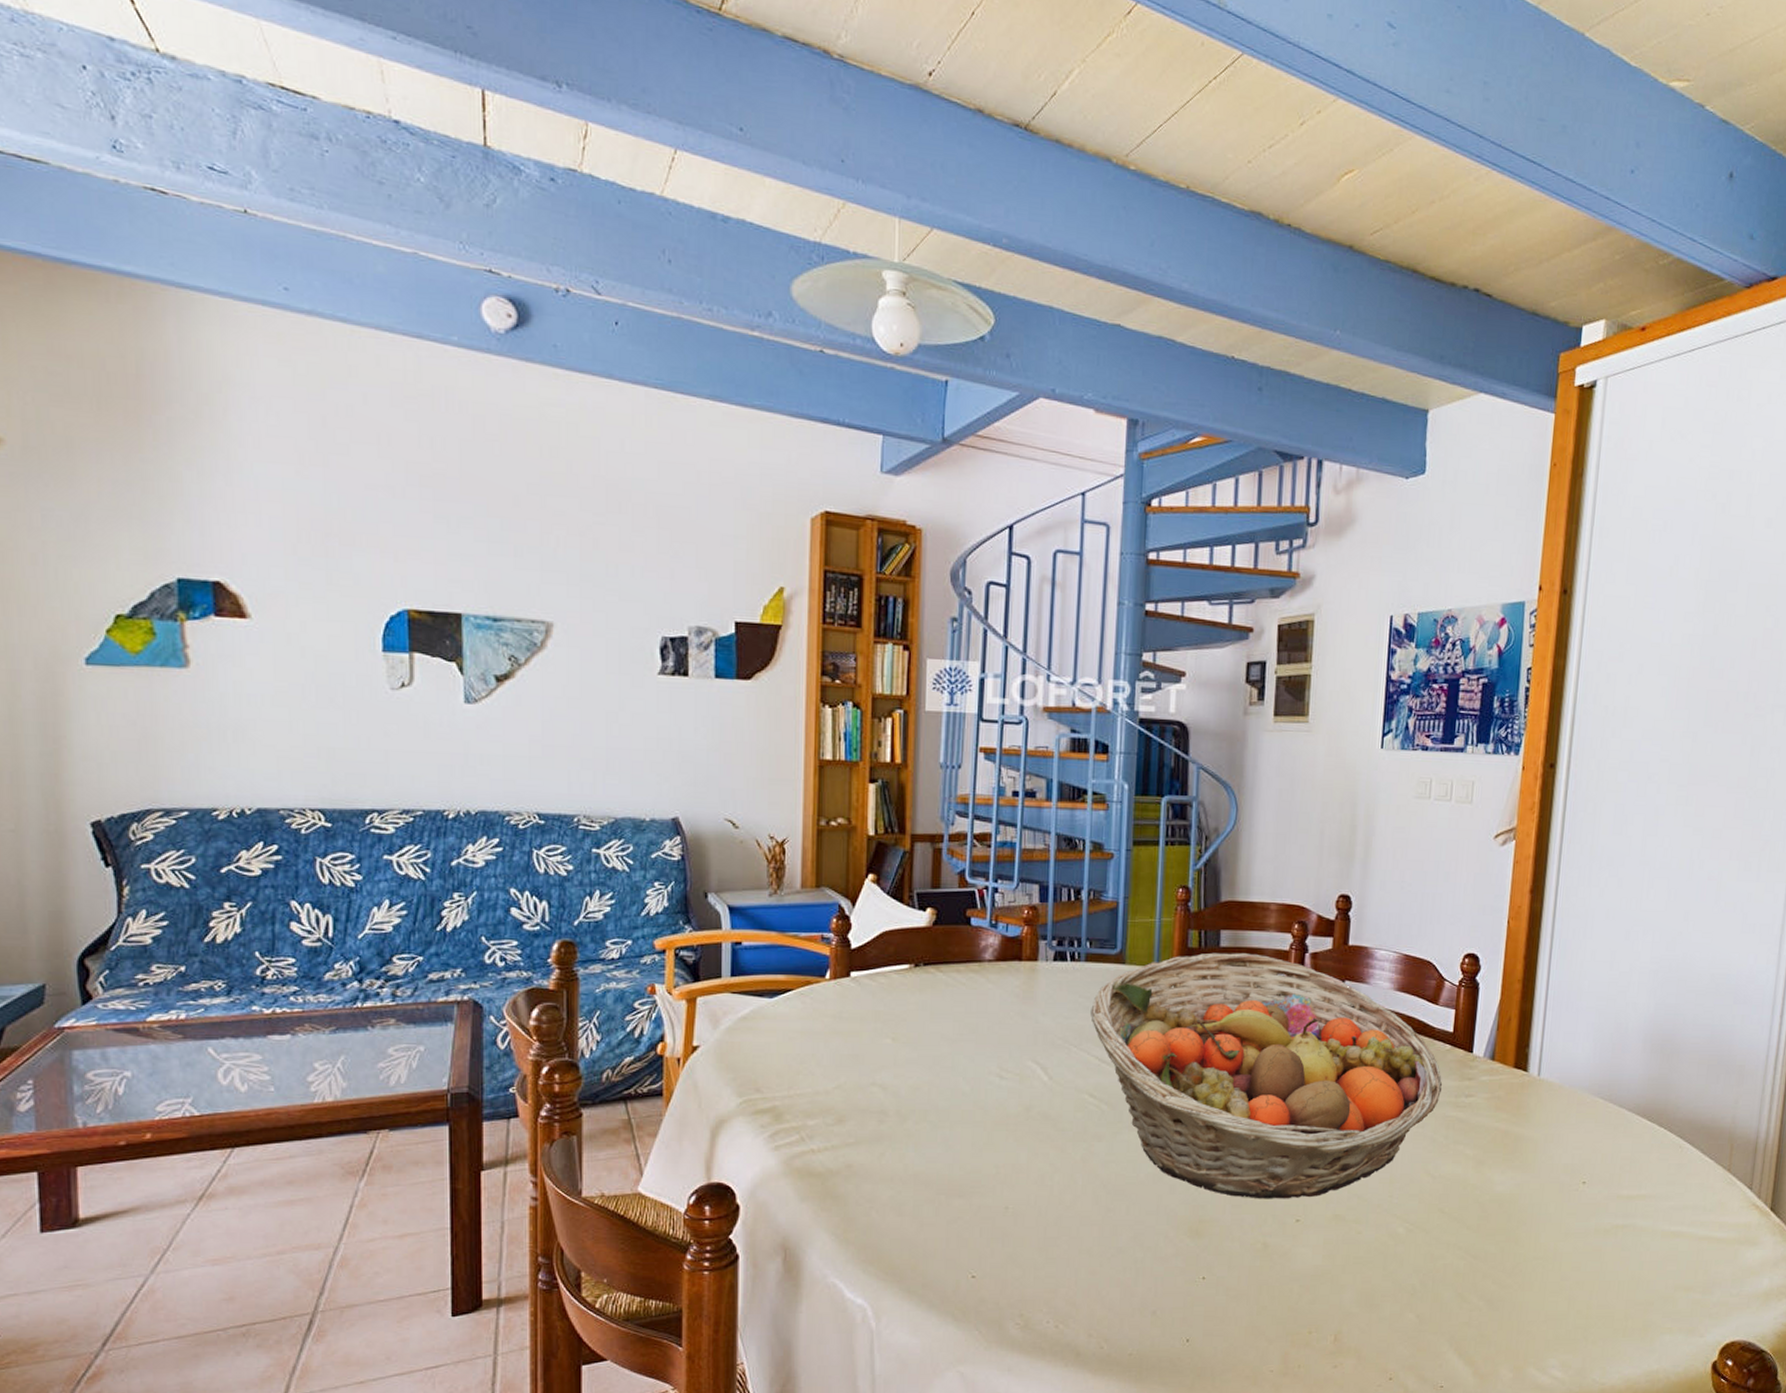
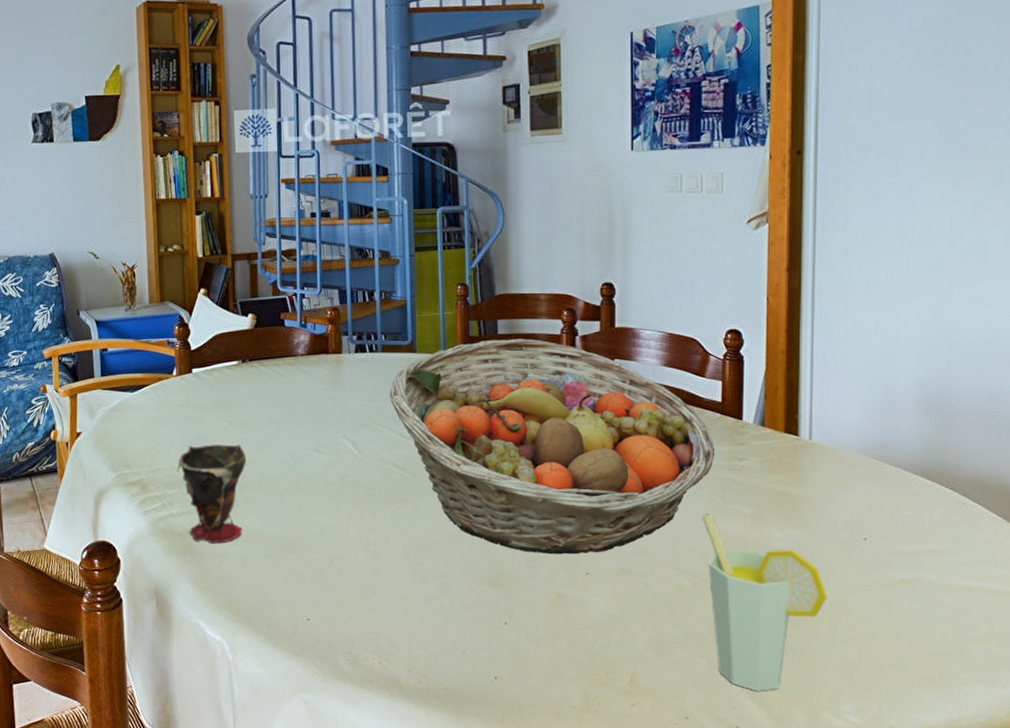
cup: none [821,1065,911,1186] -> present [176,444,246,544]
cup: none [1423,1154,1543,1347] -> present [702,514,828,691]

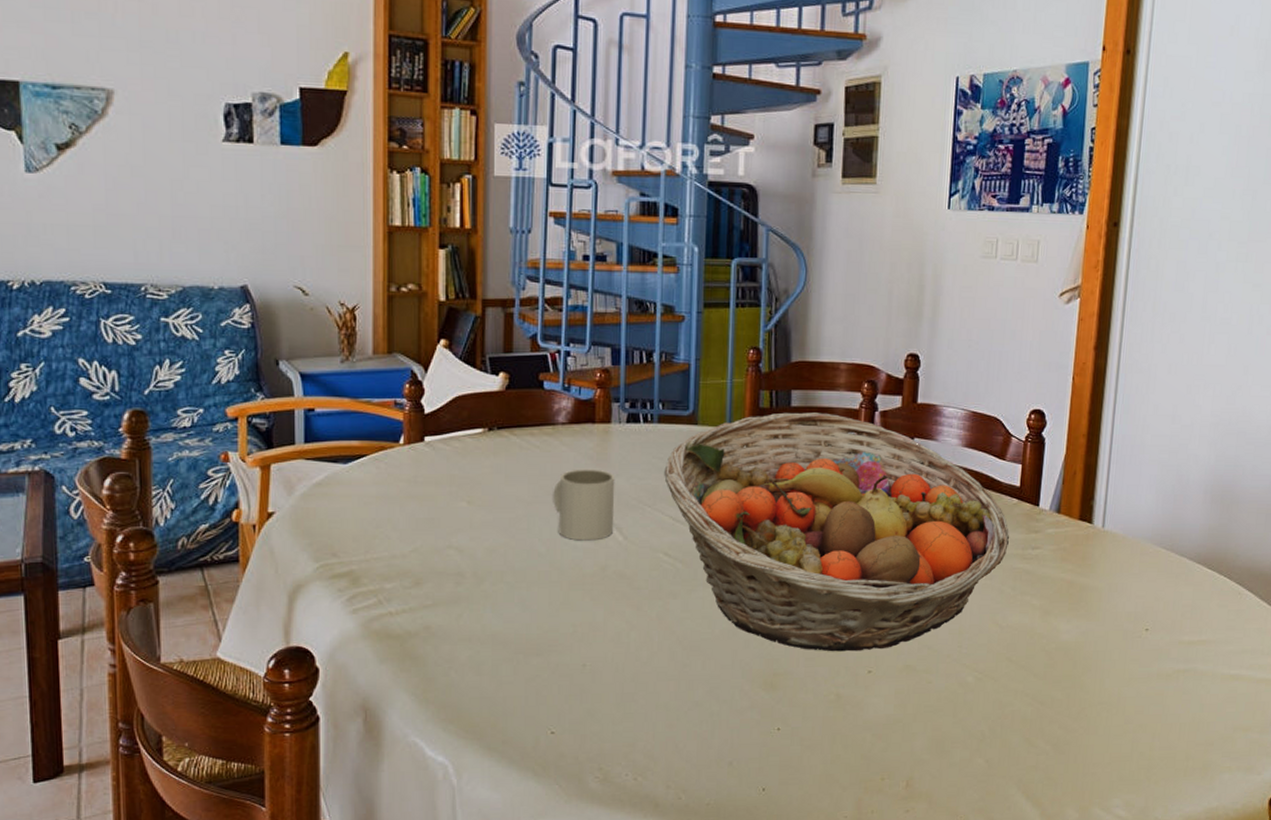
cup: present [176,444,246,544] -> none [398,528,487,647]
mug: none [297,393,349,454] -> present [553,469,615,541]
cup: present [702,514,828,691] -> none [991,605,1107,790]

